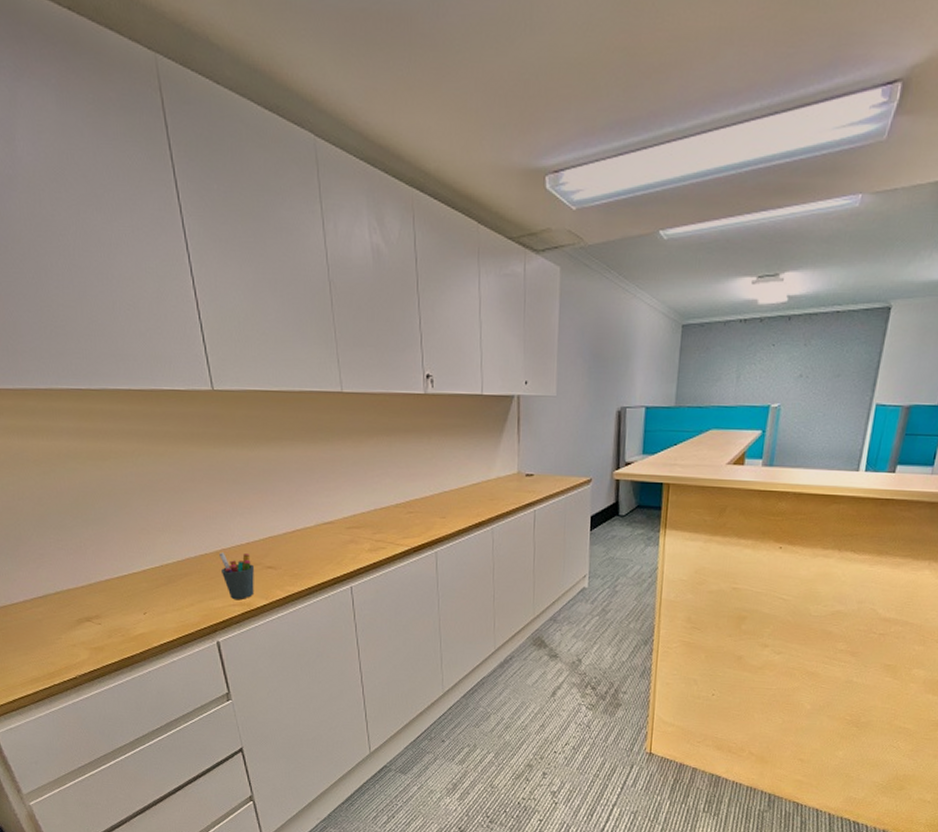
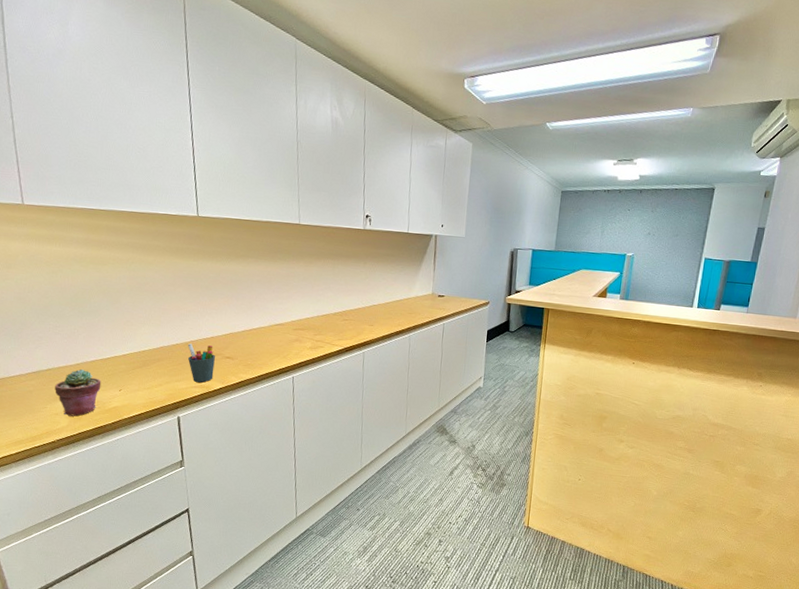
potted succulent: none [67,591,122,647] -> present [55,369,101,417]

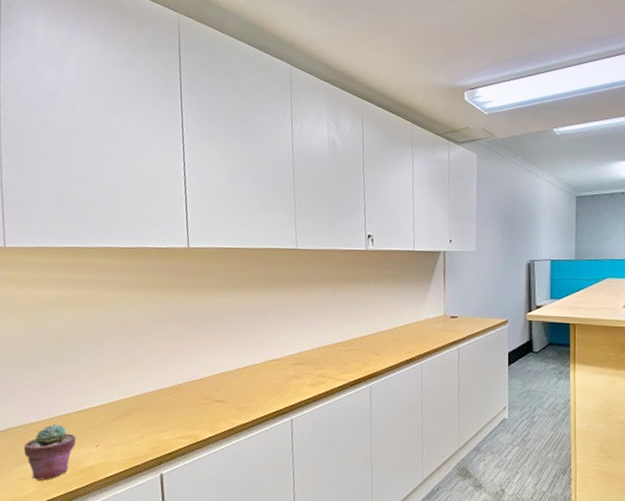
pen holder: present [188,344,215,383] -> none [174,388,204,432]

